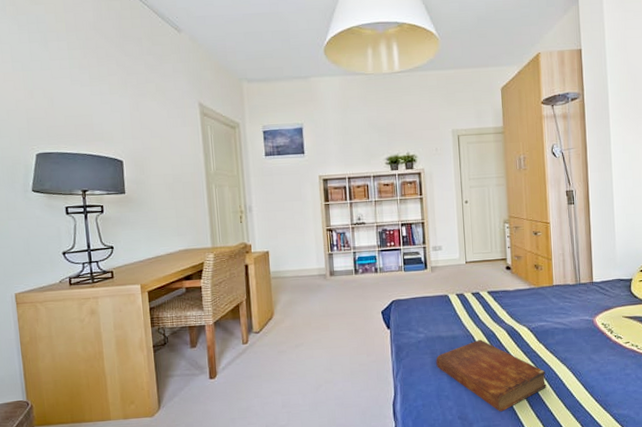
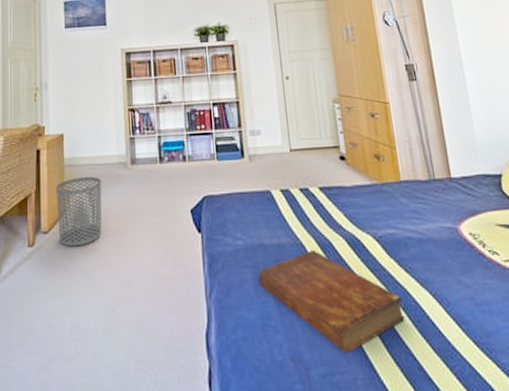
waste bin: none [264,286,306,343] -> present [56,176,102,247]

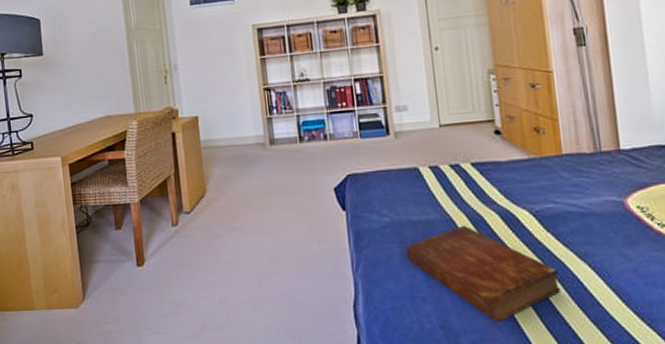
waste bin: present [56,176,102,247] -> none [194,157,244,226]

